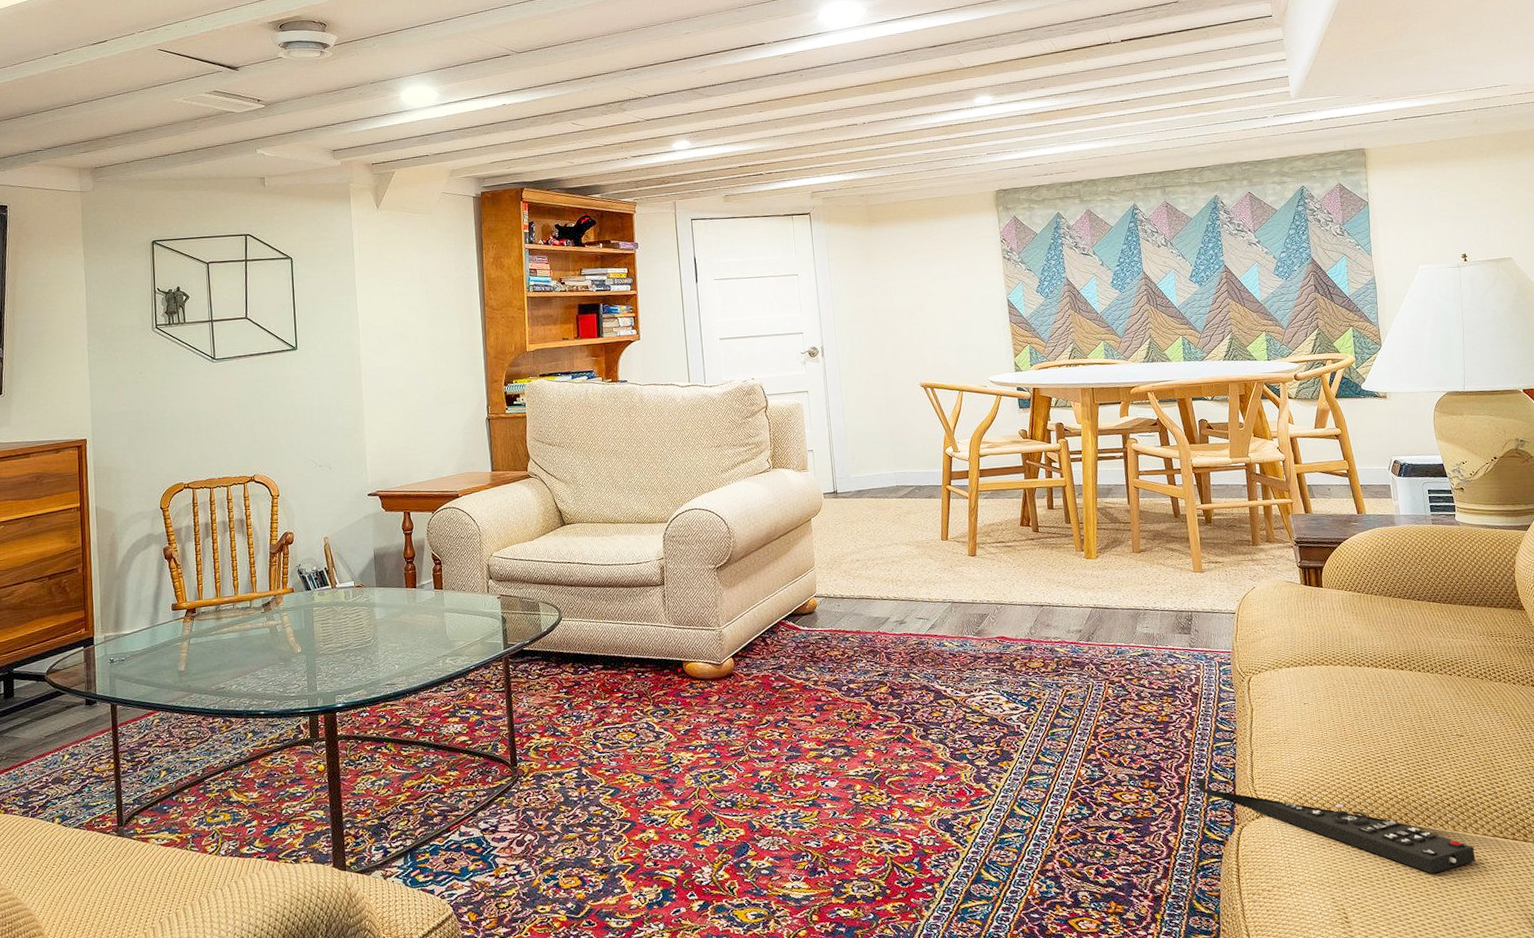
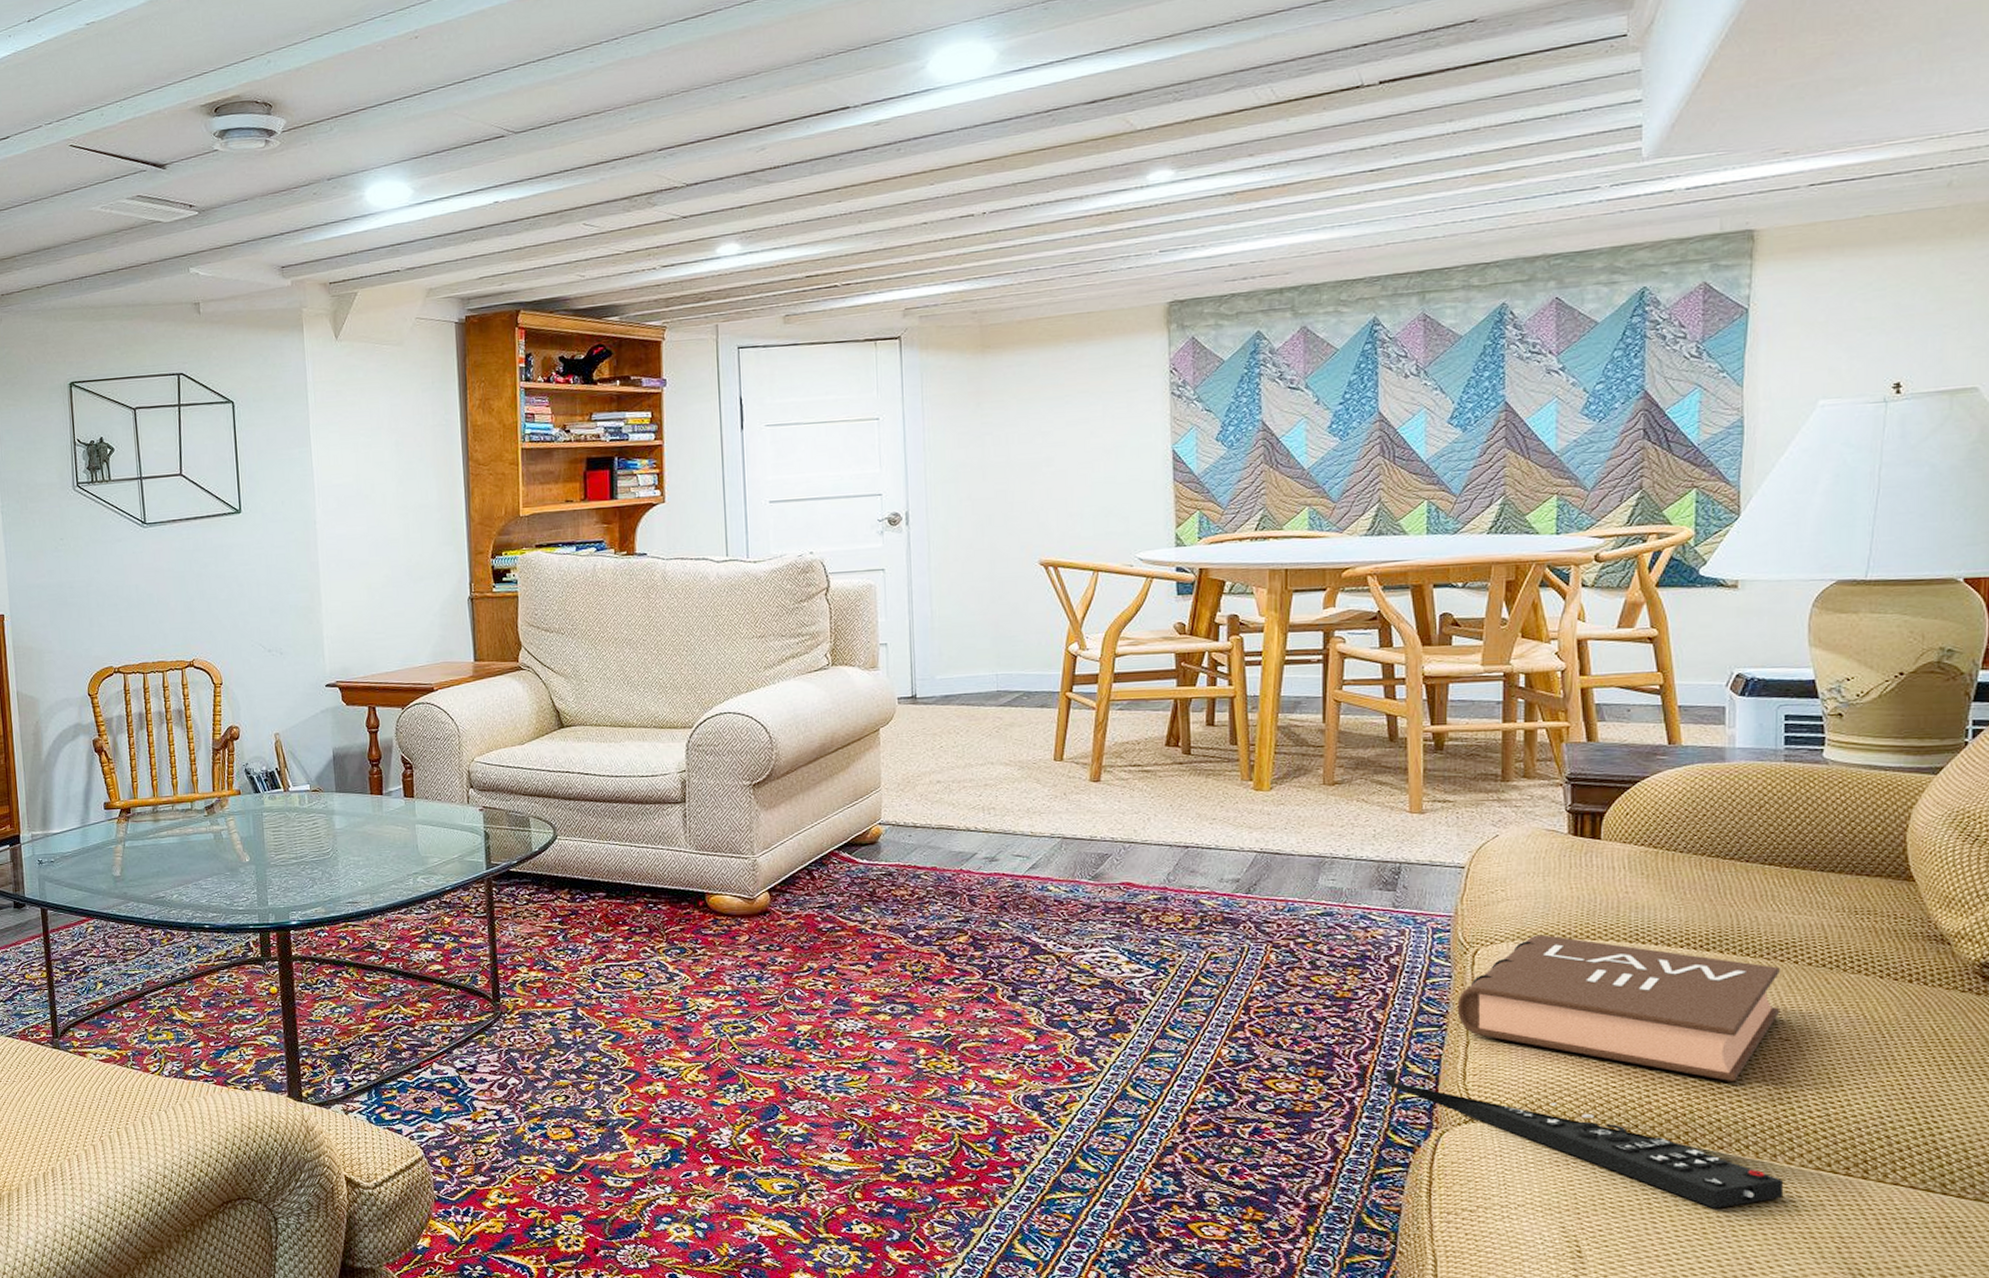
book: none [1241,663,1455,772] -> present [1457,934,1781,1082]

